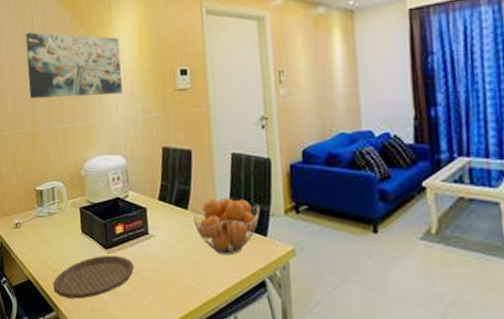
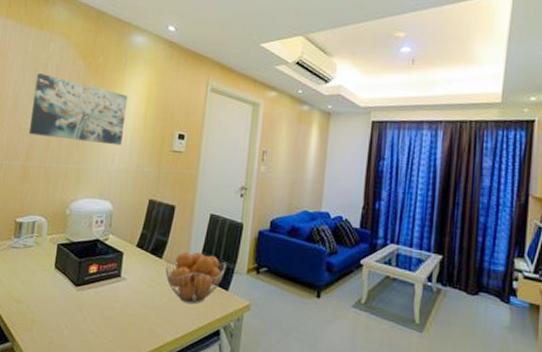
plate: present [53,255,134,299] -> none [13,292,101,332]

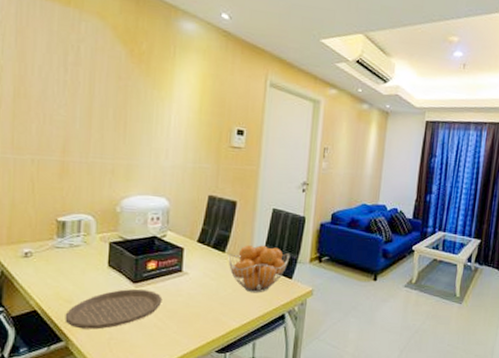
plate: none [13,292,101,332] -> present [65,289,163,330]
wall art: present [28,73,128,146] -> none [63,57,179,141]

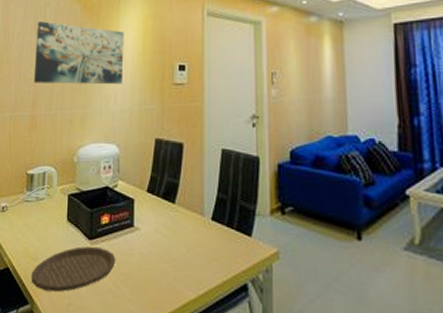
wall art: none [63,57,179,141] -> present [33,21,124,85]
fruit basket: present [228,245,290,293] -> none [179,193,247,255]

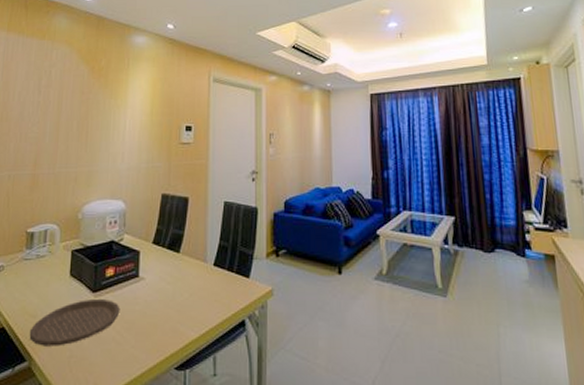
wall art: present [33,21,124,85] -> none [35,81,133,144]

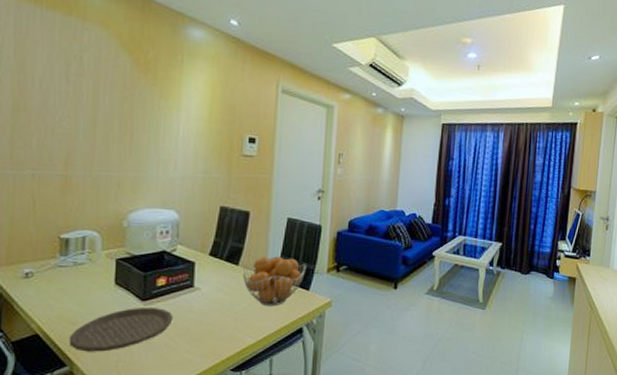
fruit basket: none [183,242,246,297] -> present [242,256,307,307]

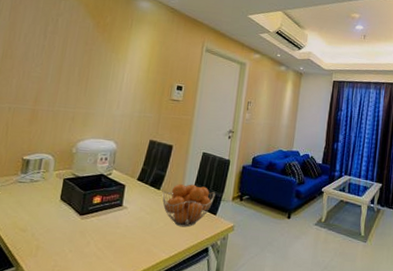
plate: present [69,307,173,352] -> none [18,220,103,257]

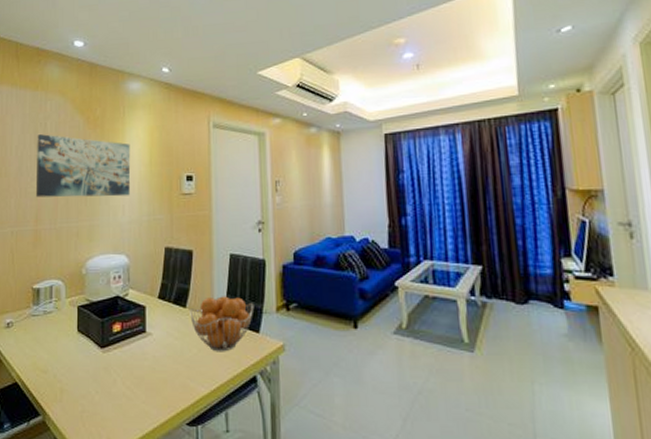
wall art: none [38,28,133,94] -> present [35,134,131,198]

